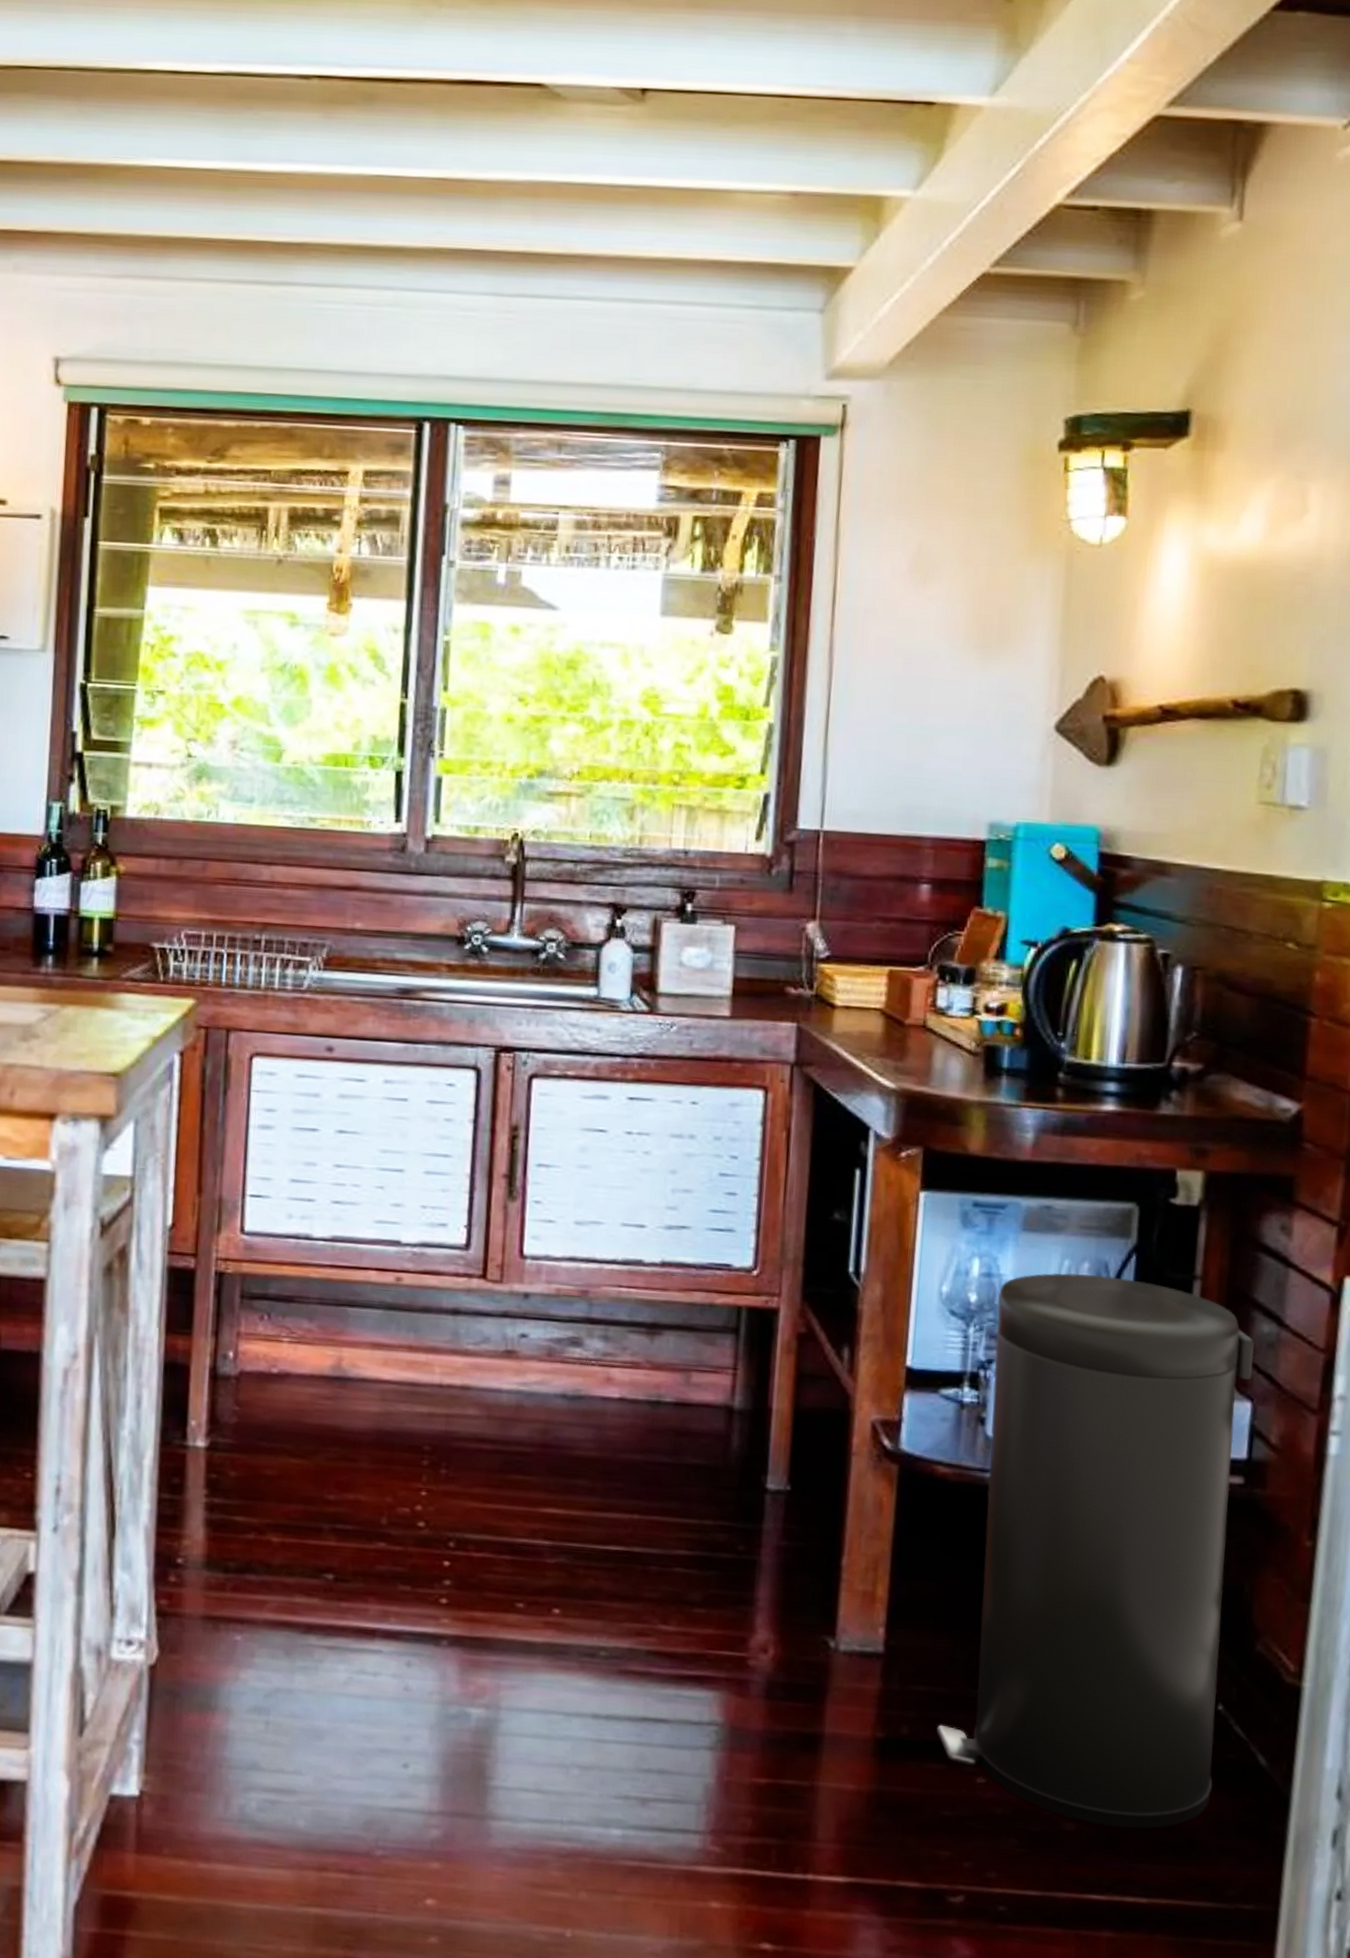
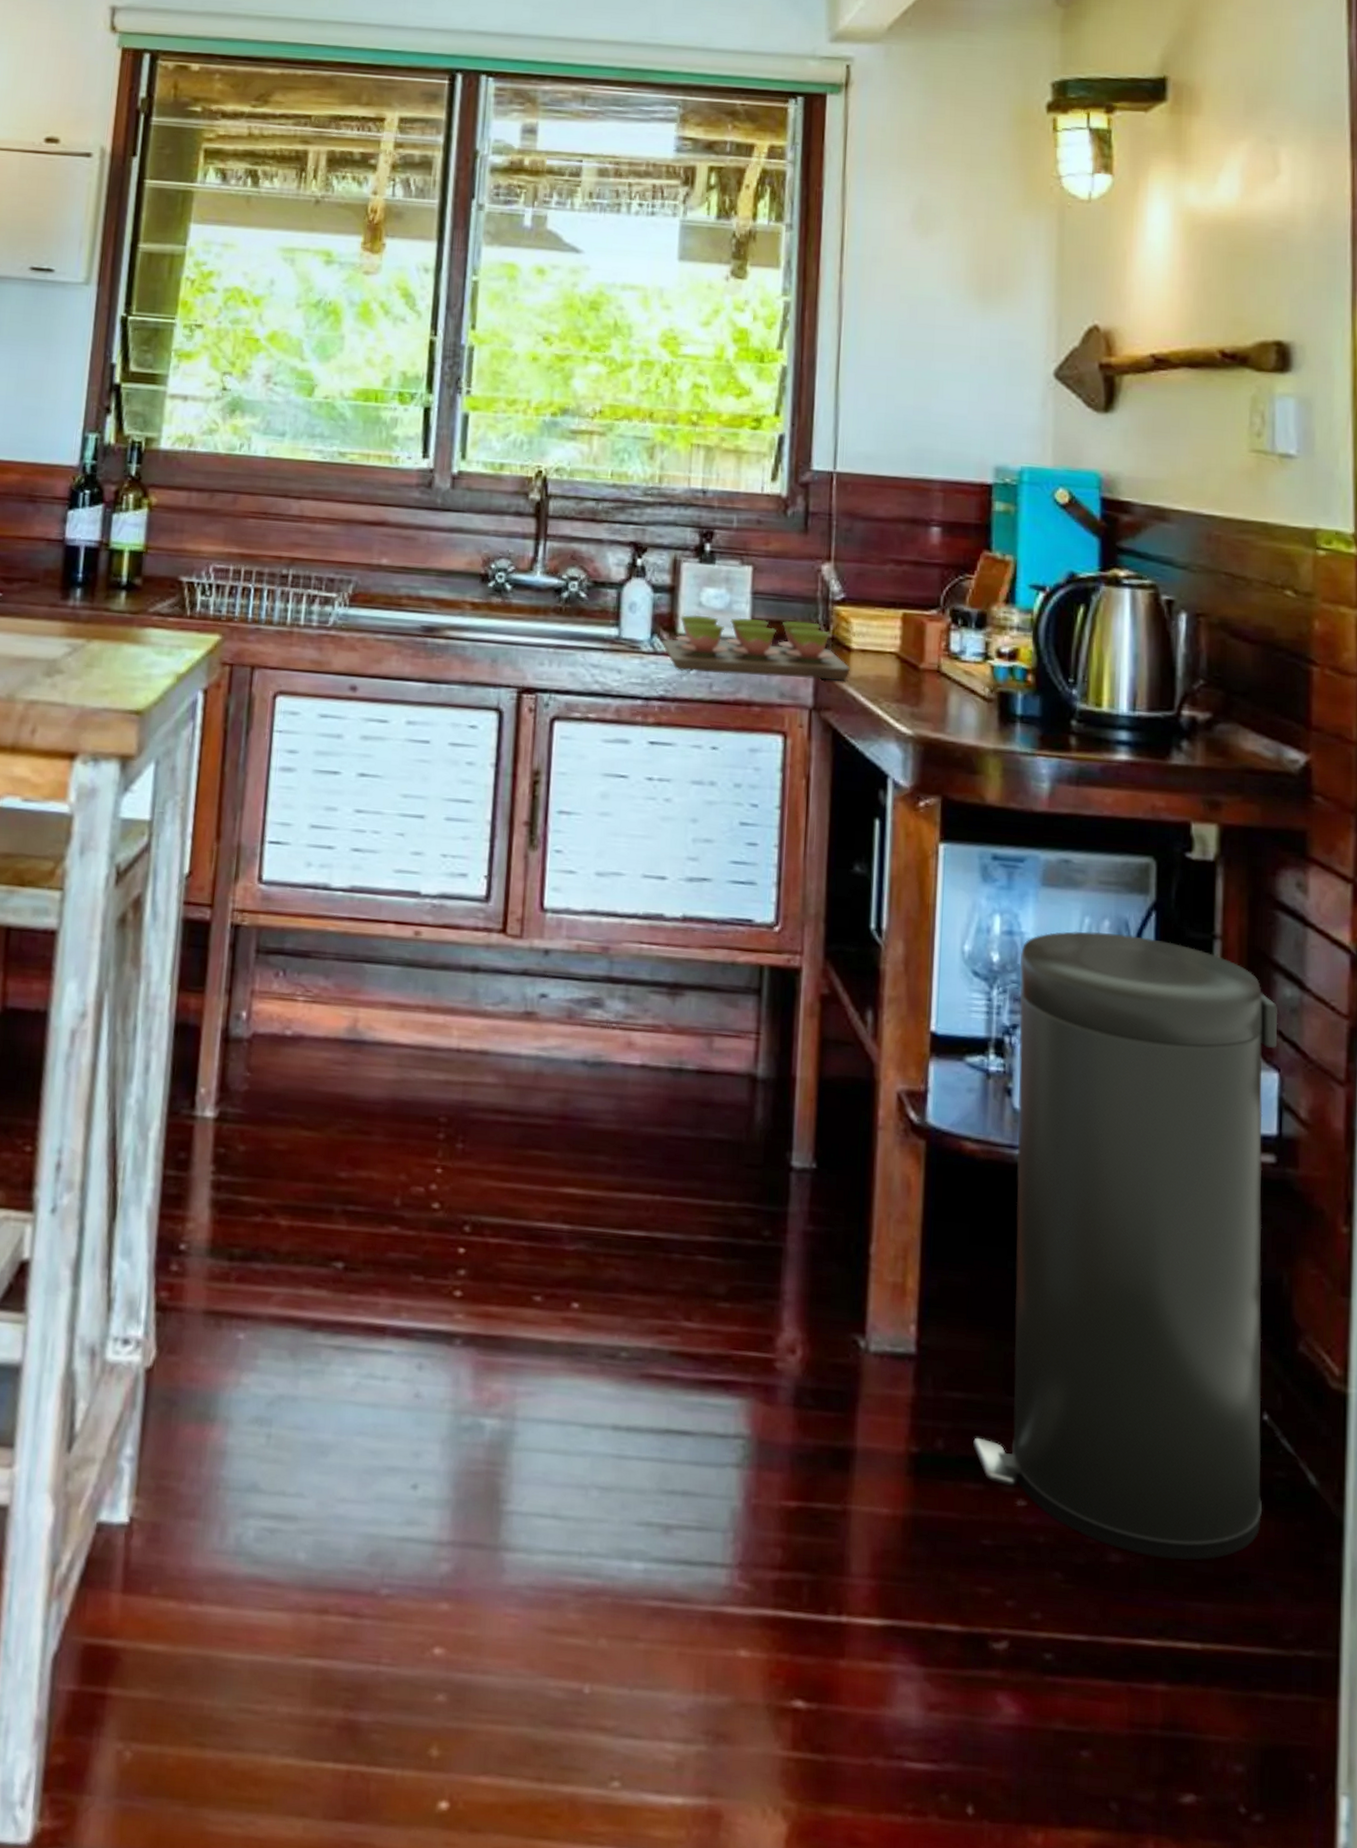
tea set: none [642,974,834,1036] -> present [662,614,850,680]

